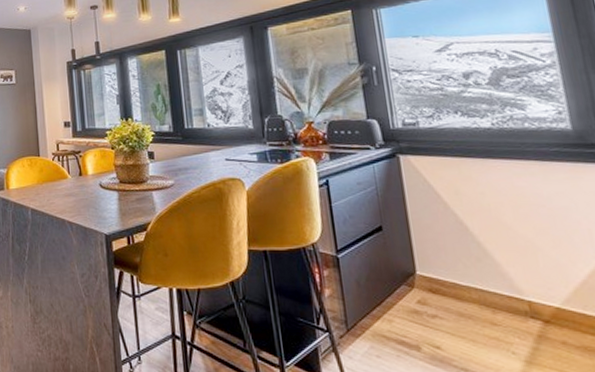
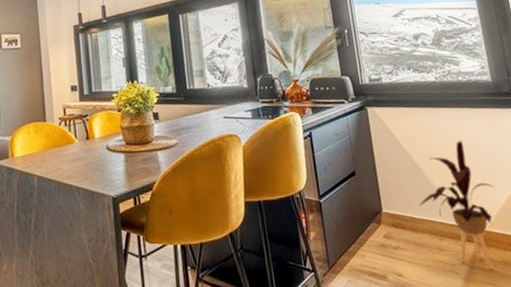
house plant: none [465,199,574,354] -> present [419,141,496,270]

